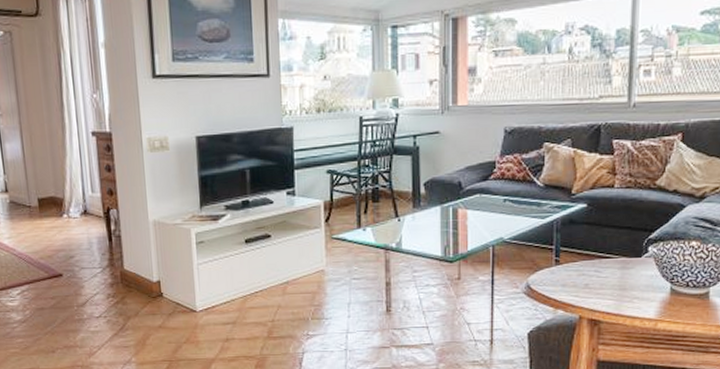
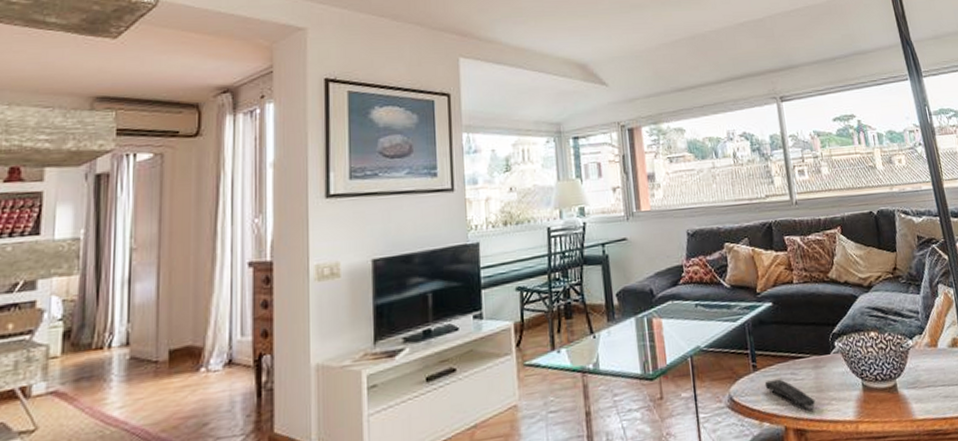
remote control: none [565,274,616,305] -> present [764,379,816,411]

